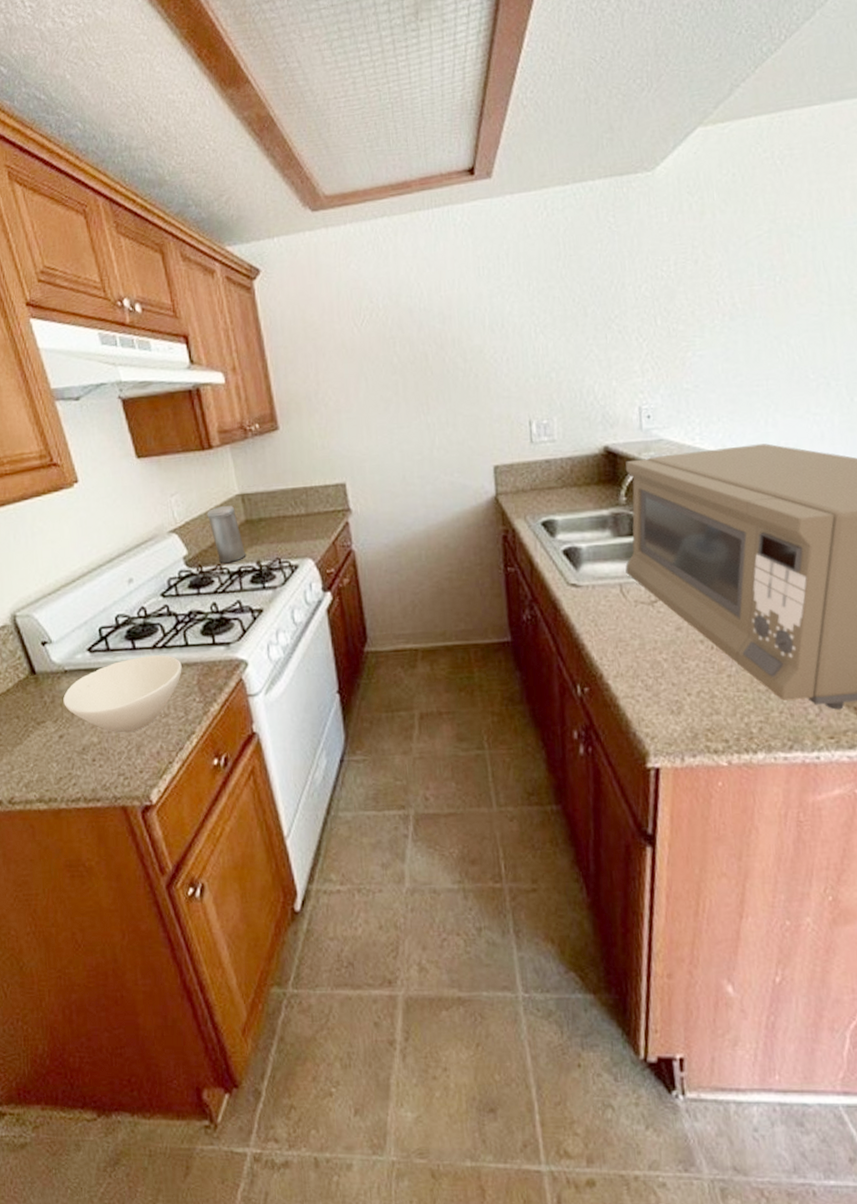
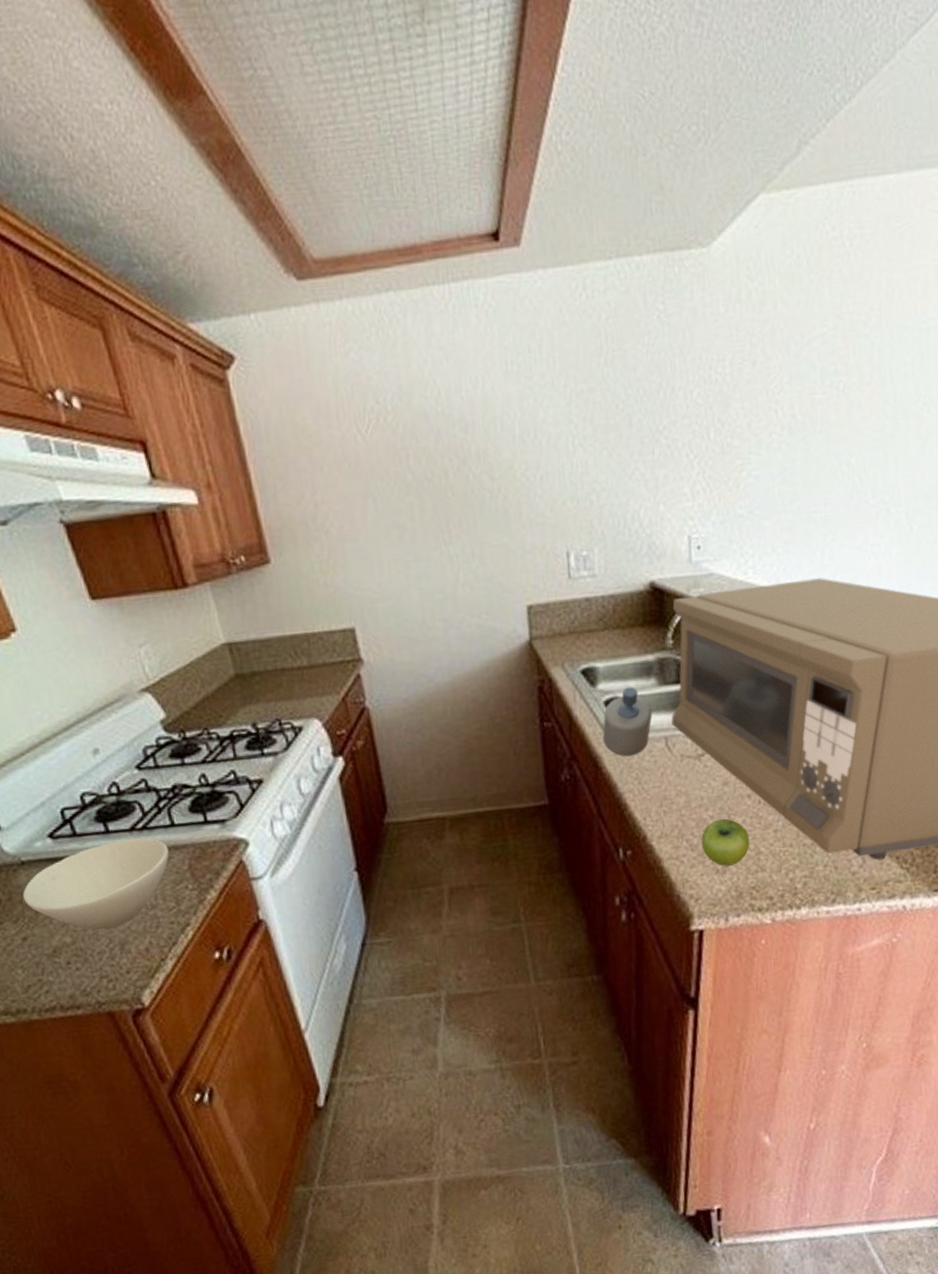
canister: present [207,505,247,564] -> none [186,657,239,728]
soap dispenser: none [561,537,608,601] -> present [602,686,653,757]
fruit: none [656,662,704,707] -> present [701,819,750,866]

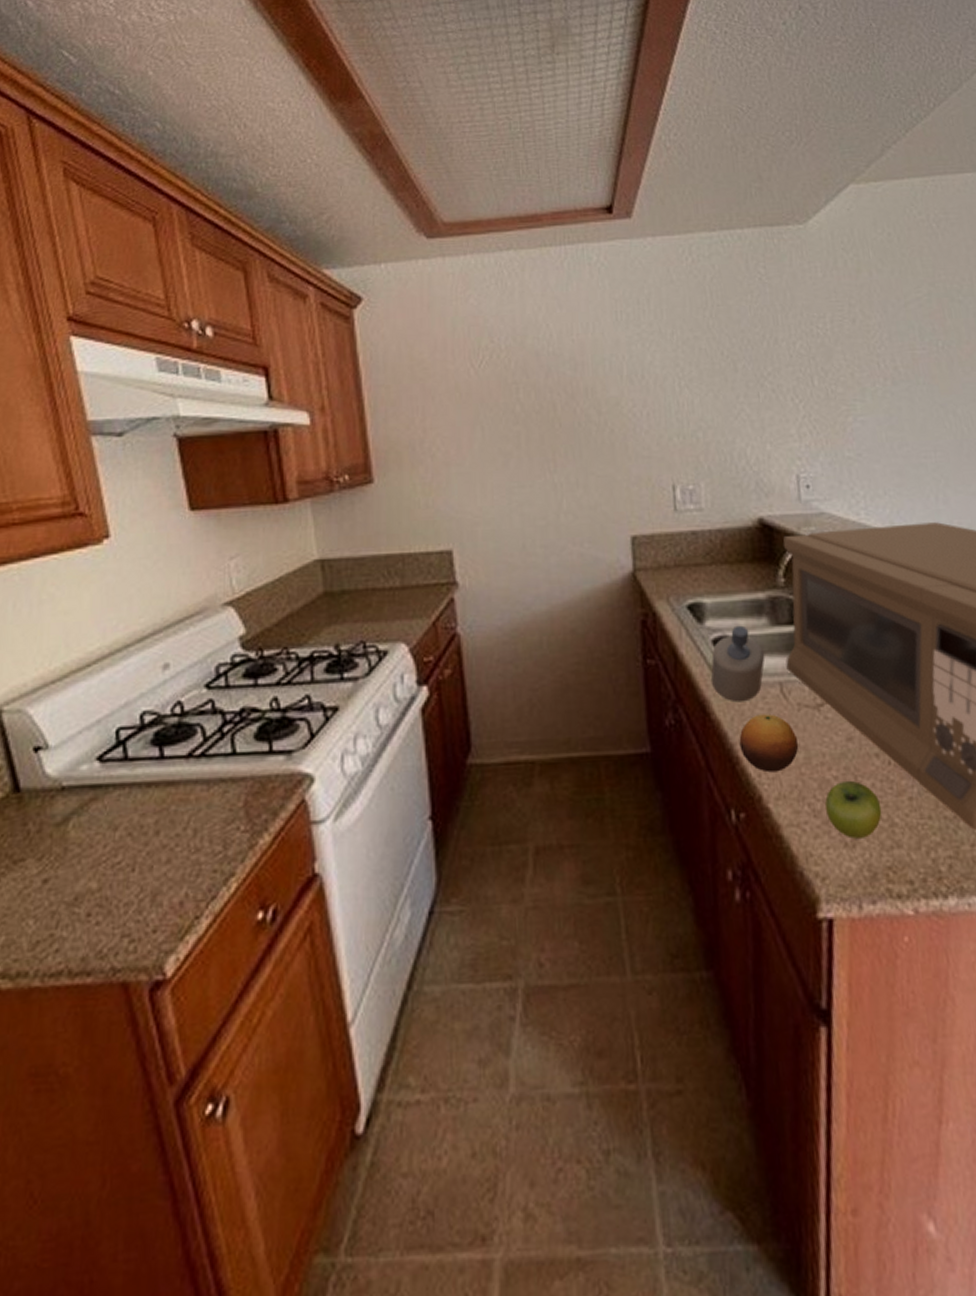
bowl: present [22,837,169,931] -> none [55,766,225,876]
fruit: none [627,765,681,816] -> present [739,714,799,773]

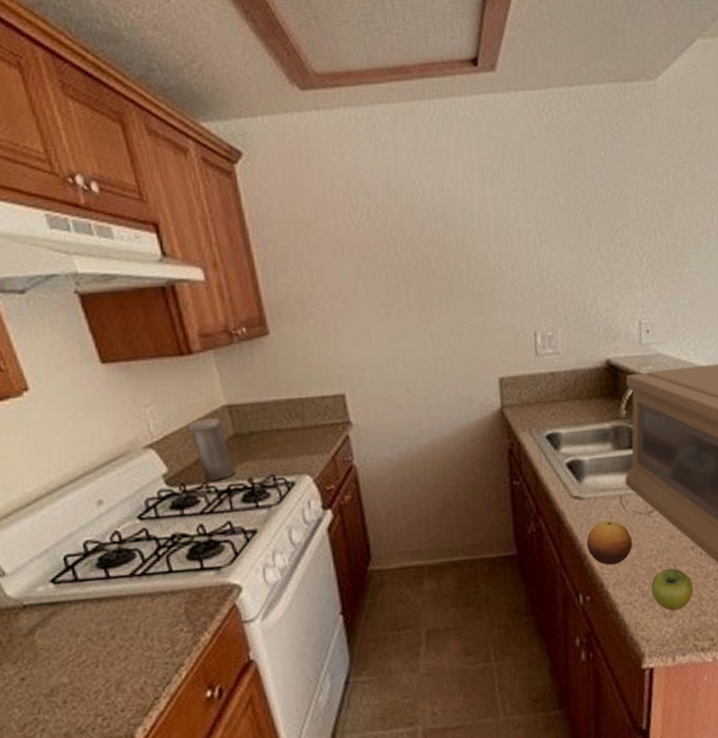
canister: none [275,572,322,647] -> present [188,417,236,482]
soap dispenser: present [710,625,766,703] -> none [564,450,609,513]

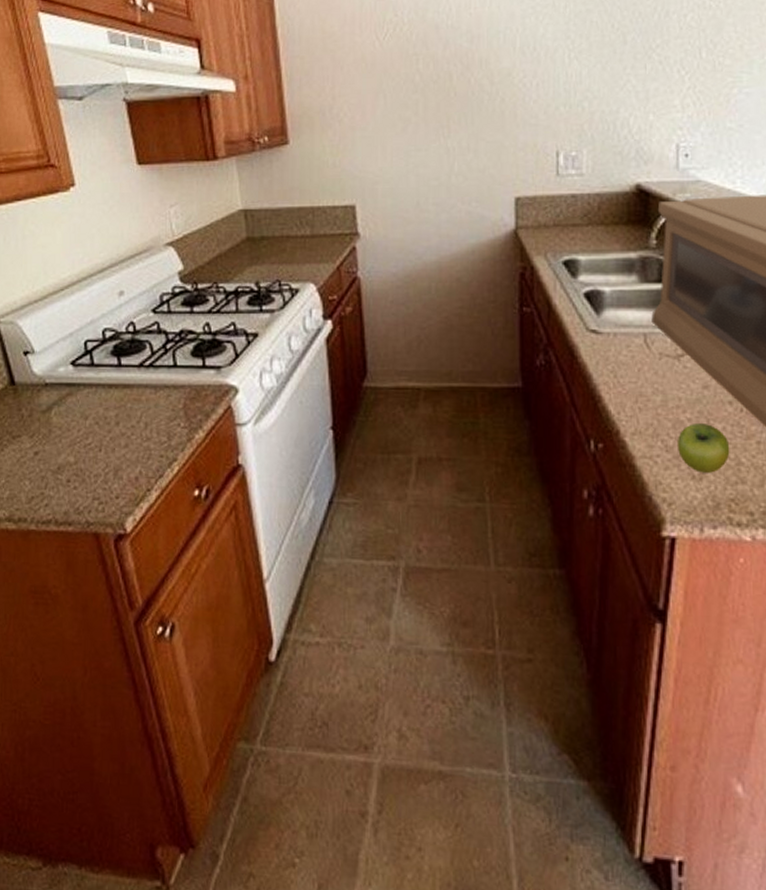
canister: present [188,417,236,482] -> none [206,220,245,282]
fruit: present [586,520,633,565] -> none [602,360,657,411]

